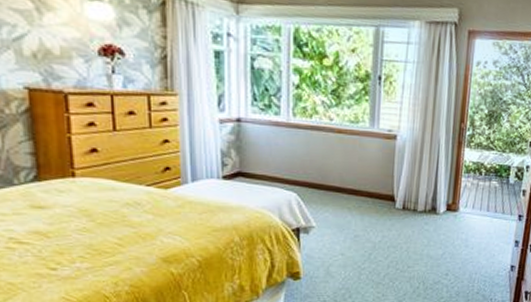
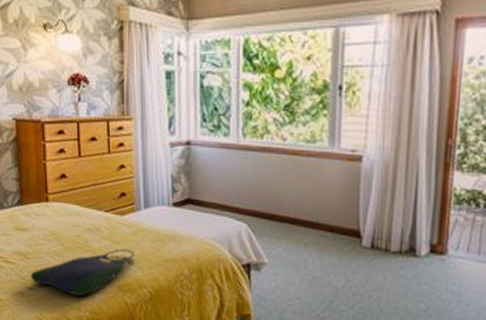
handbag: none [52,221,181,271] -> present [30,248,135,296]

